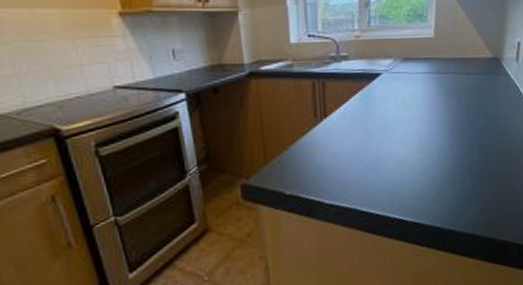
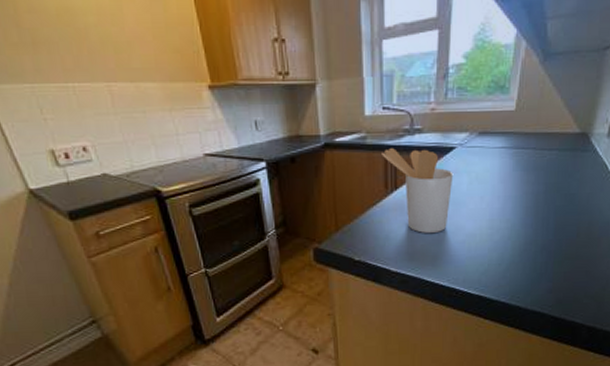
utensil holder: none [309,76,381,162] -> present [381,148,454,234]

